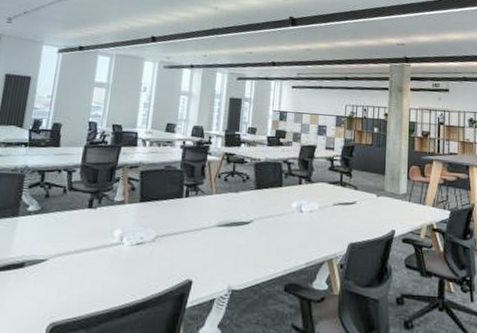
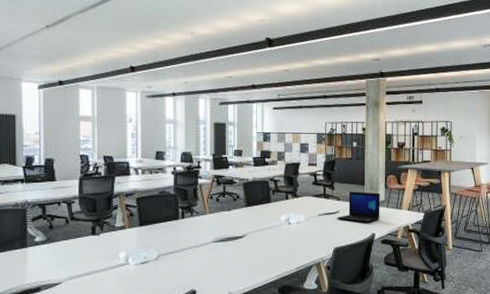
laptop: none [352,181,402,217] -> present [336,191,380,223]

